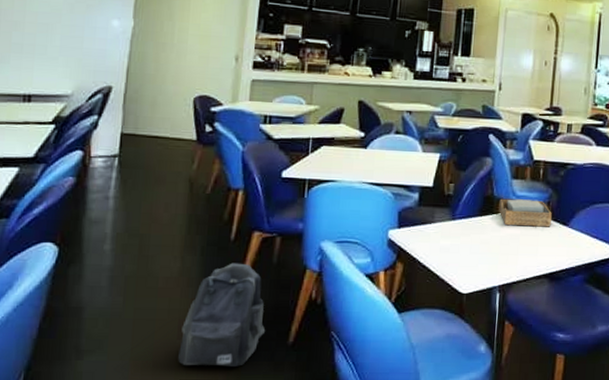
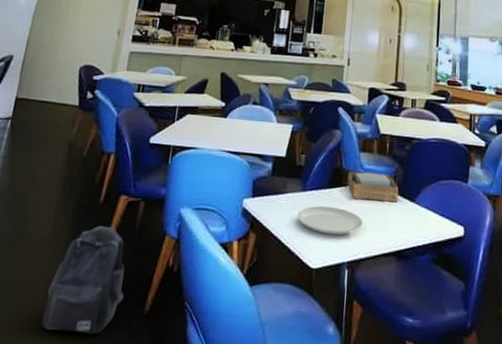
plate: none [446,233,515,261] -> present [297,205,363,235]

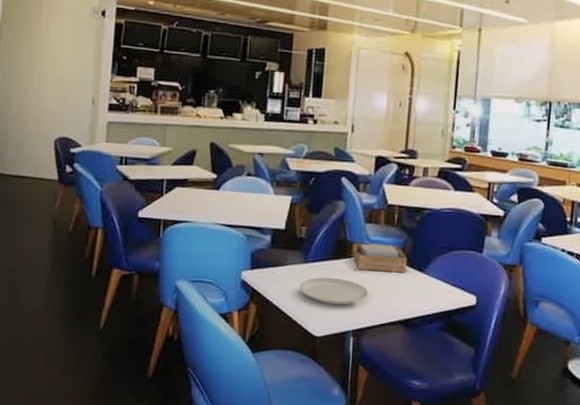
backpack: present [41,225,125,334] -> none [47,298,126,396]

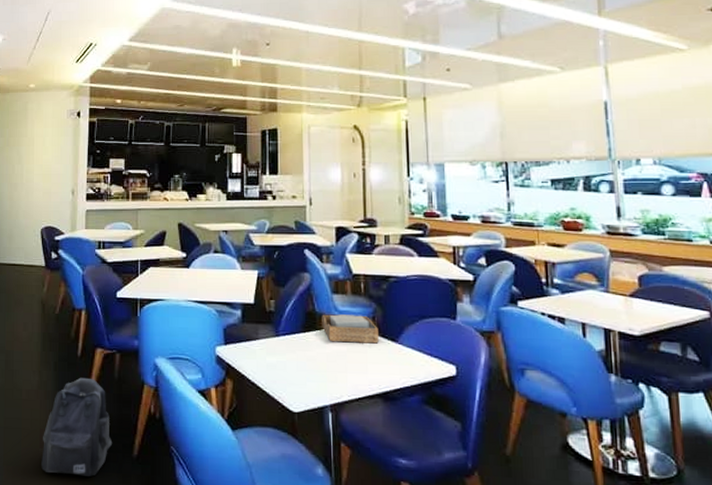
backpack: none [47,298,126,396] -> present [41,377,113,477]
plate: present [299,277,369,305] -> none [272,350,343,379]

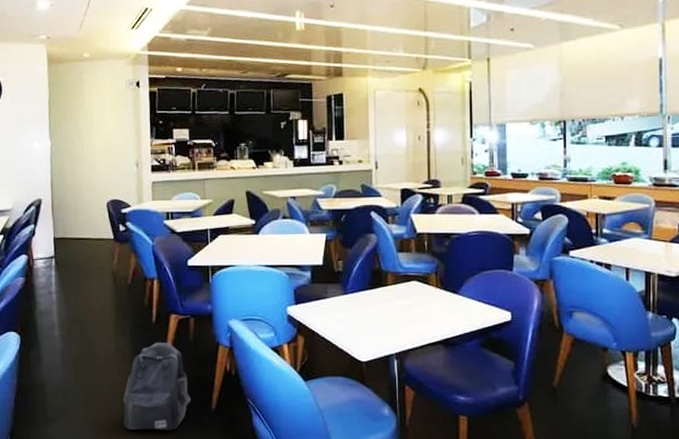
napkin holder: present [322,314,379,344] -> none [387,271,441,297]

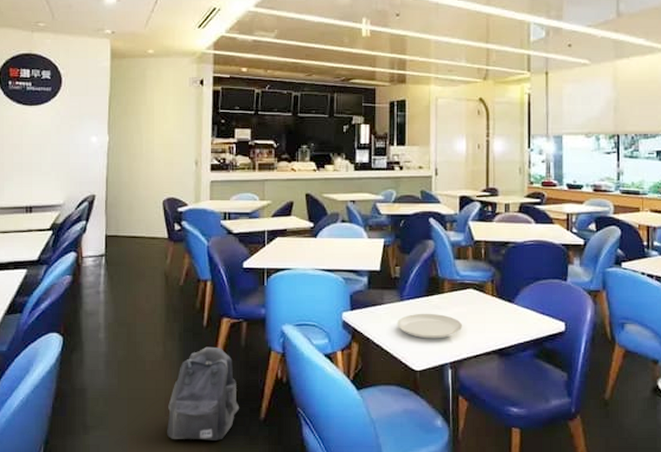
plate: none [341,305,408,331] -> present [397,313,463,339]

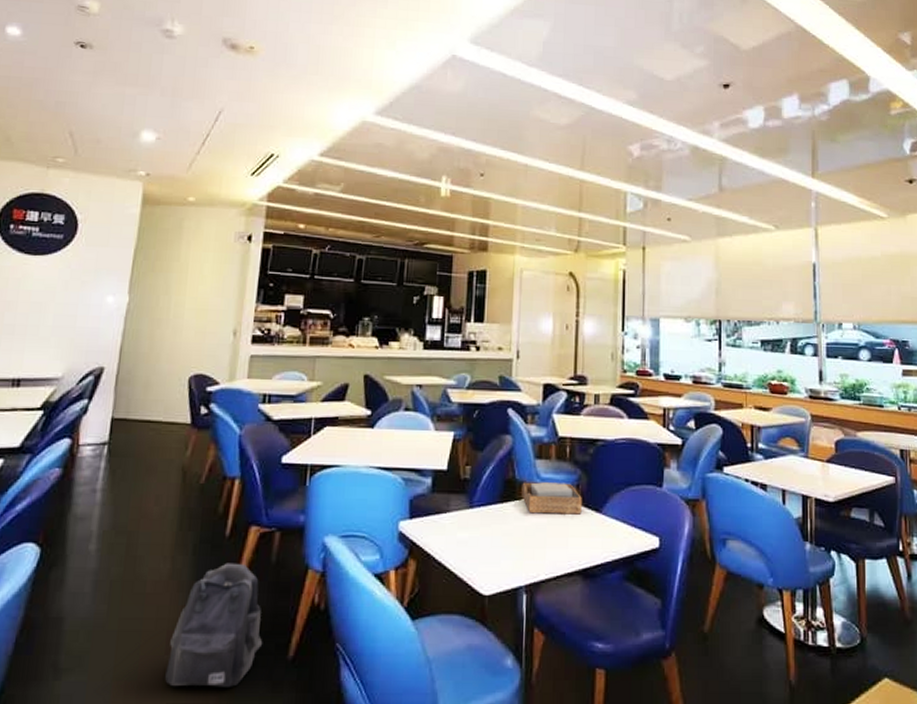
plate: present [397,313,463,339] -> none [464,523,542,556]
napkin holder: none [444,279,496,305] -> present [522,482,582,515]

